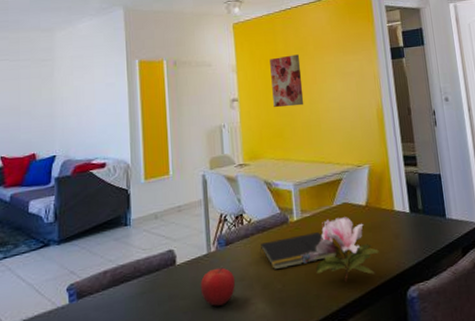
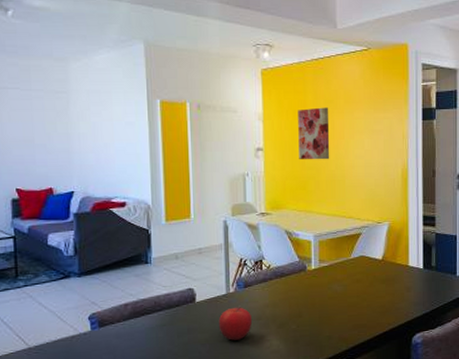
notepad: present [260,232,337,270] -> none [277,281,350,312]
flower: present [300,217,380,282] -> none [316,269,391,326]

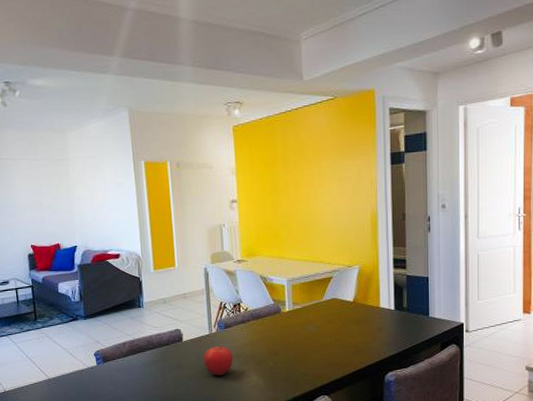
wall art: present [298,107,330,160] -> none [268,158,300,210]

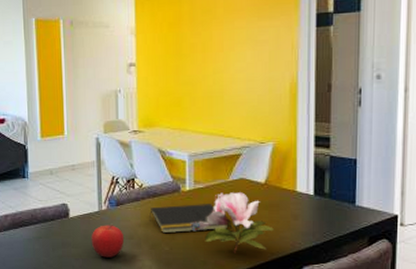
notepad: none [255,322,323,351] -> present [150,204,227,234]
flower: none [291,310,363,364] -> present [190,192,275,253]

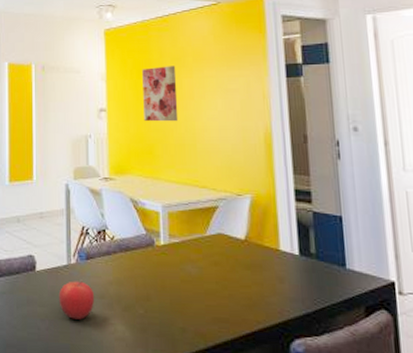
notepad: present [150,204,227,234] -> none [122,260,207,294]
wall art: none [172,17,207,75] -> present [142,66,179,122]
flower: present [190,192,275,253] -> none [166,248,260,320]

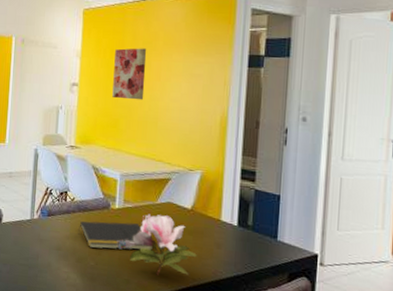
fruit: present [58,280,95,320] -> none [20,233,53,267]
notepad: none [122,260,207,294] -> present [78,221,152,251]
flower: none [166,248,260,320] -> present [116,214,198,275]

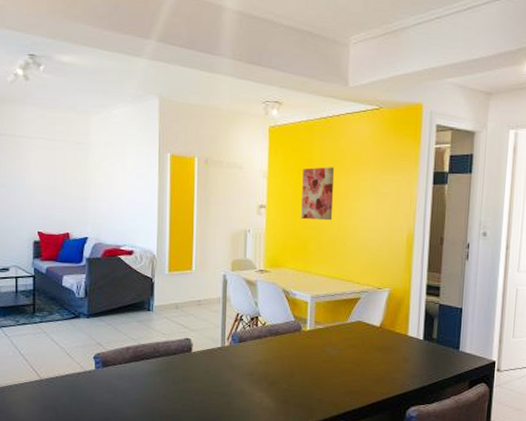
notepad: present [78,221,152,251] -> none [270,344,343,372]
flower: present [116,214,198,275] -> none [309,334,387,392]

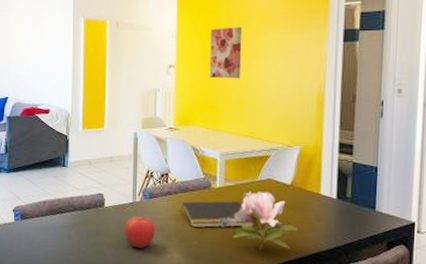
fruit: none [212,360,245,393] -> present [124,215,156,248]
notepad: none [270,344,343,372] -> present [181,201,254,228]
flower: none [309,334,387,392] -> present [219,191,299,251]

